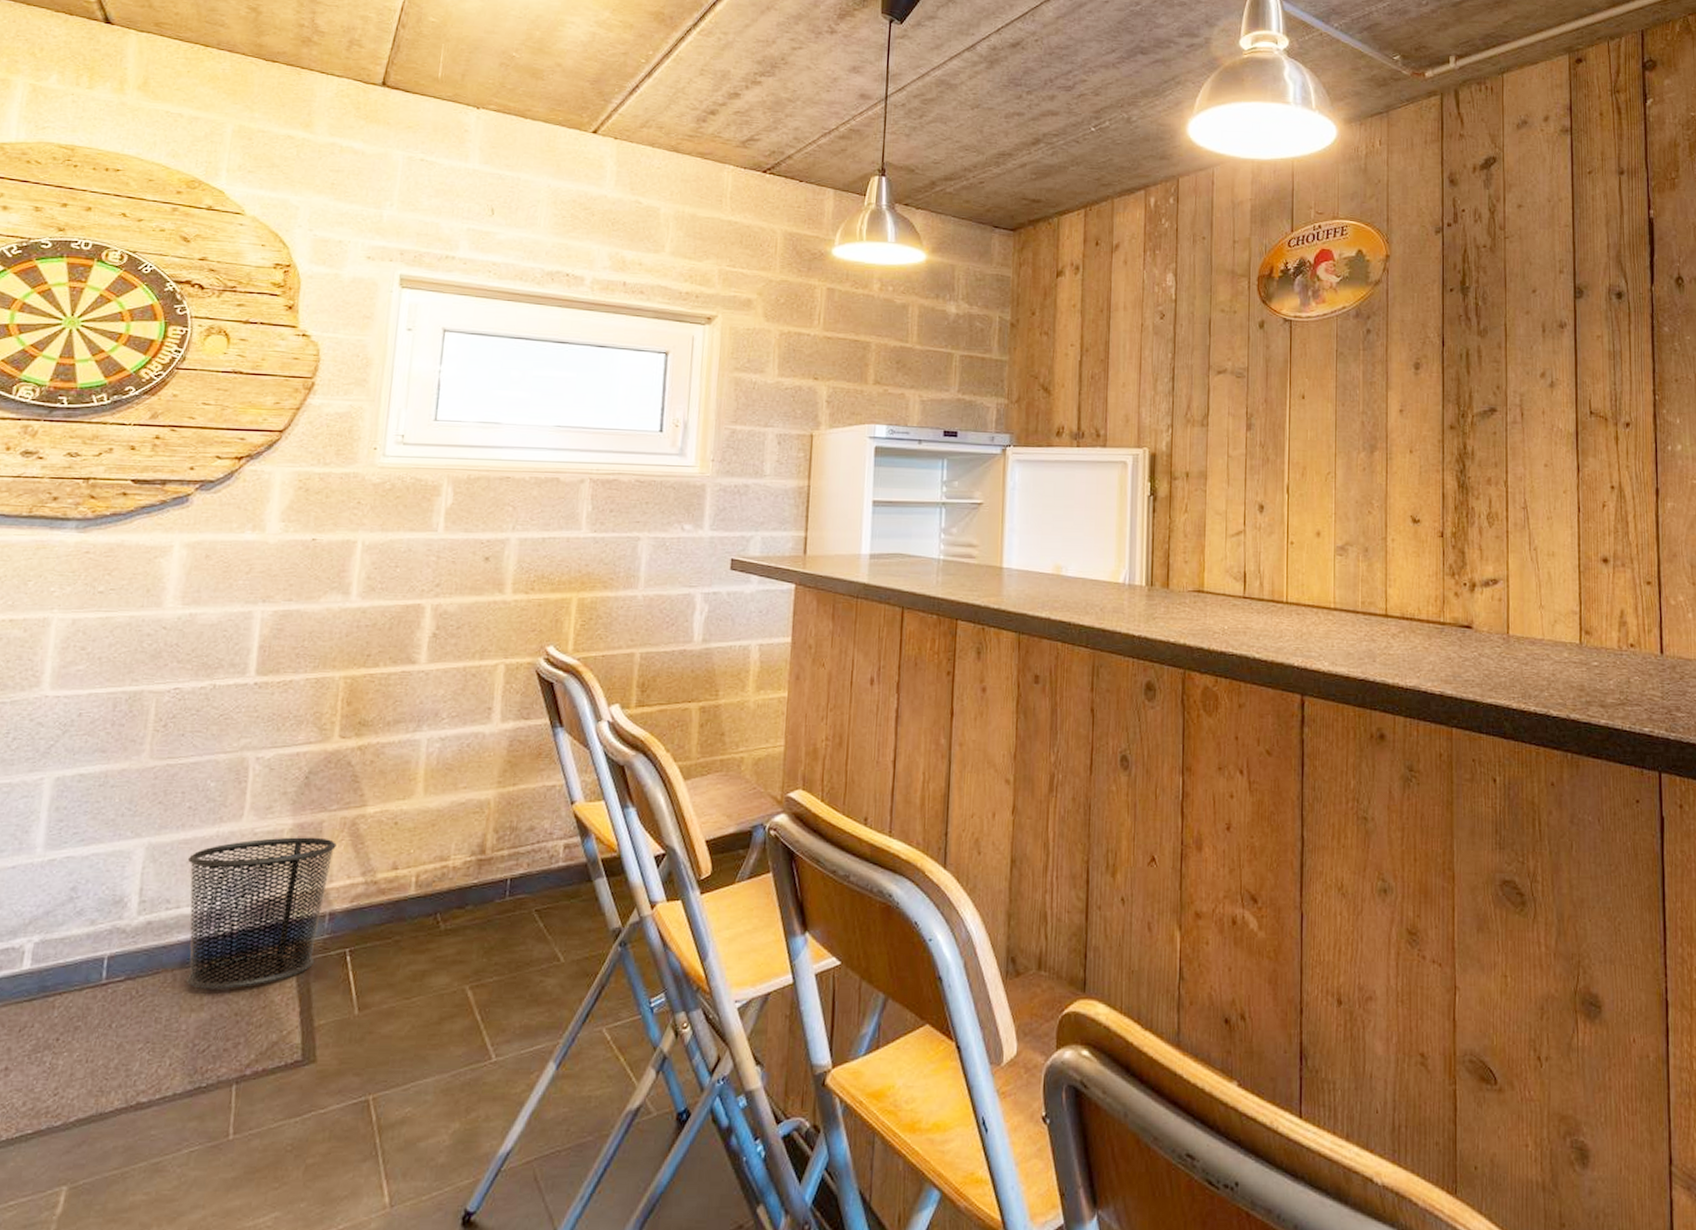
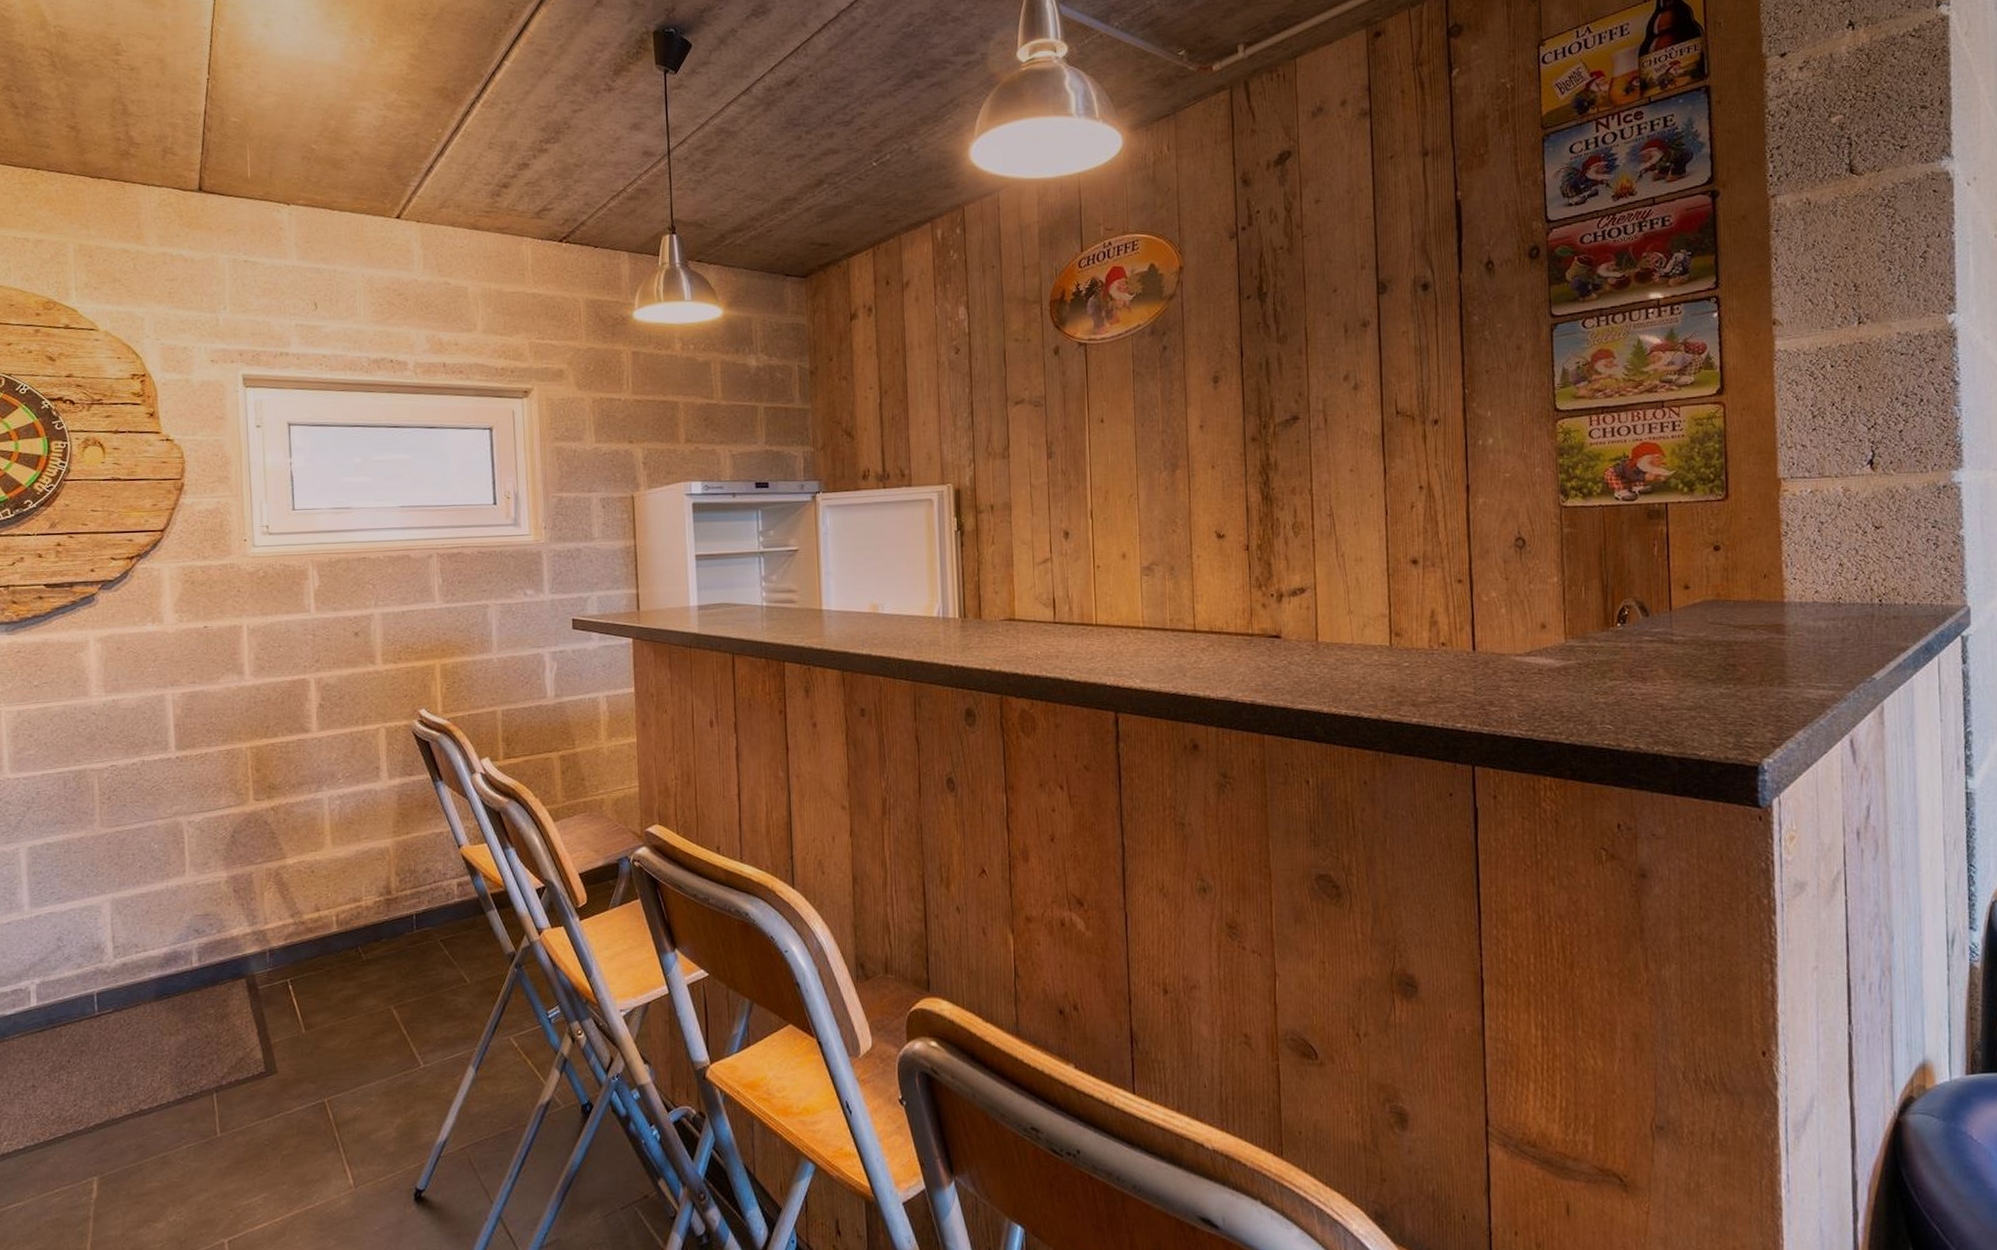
waste bin: present [185,837,337,989] -> none [147,887,266,1017]

